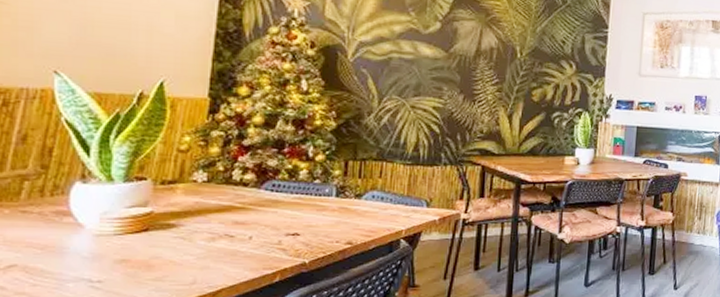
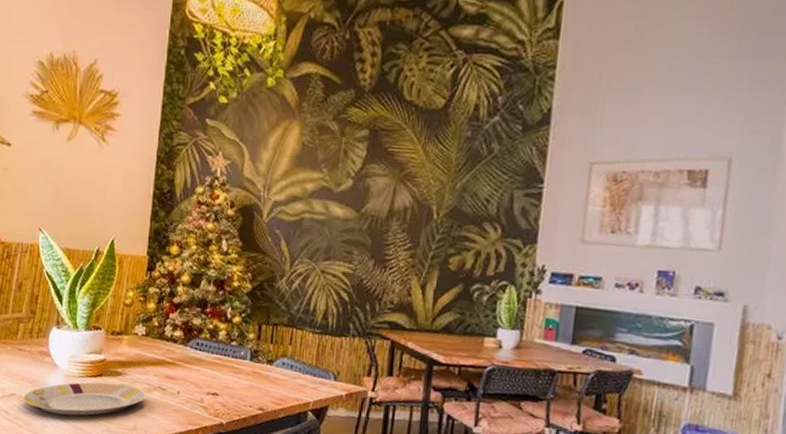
plate: none [29,237,209,281] -> present [23,382,146,416]

